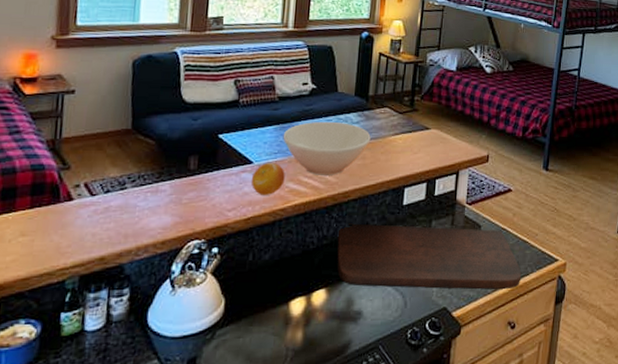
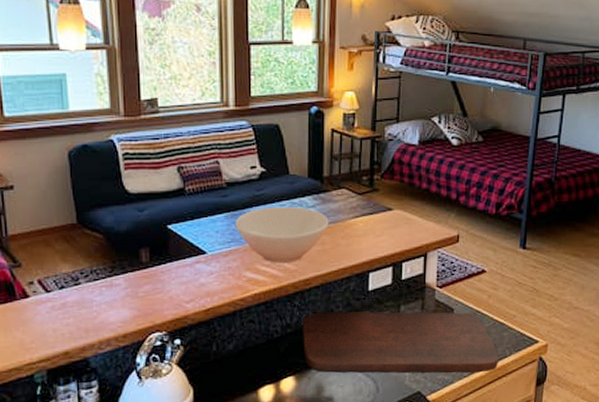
fruit: present [251,163,285,195] -> none [206,252,241,286]

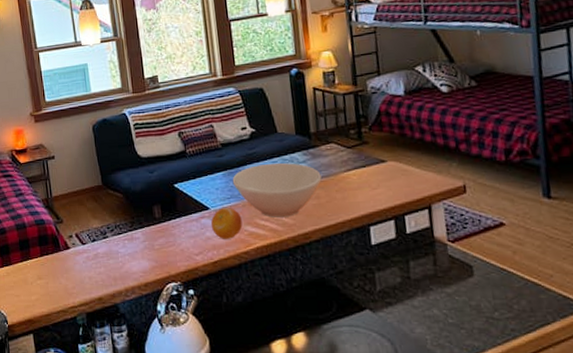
fruit: none [206,252,241,286] -> present [210,208,243,239]
cutting board: present [302,311,499,374] -> none [306,265,541,339]

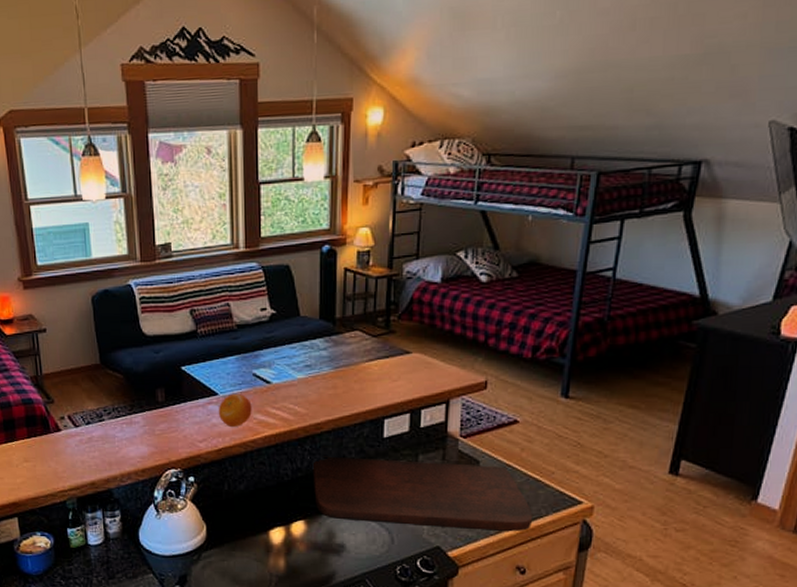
bowl: present [232,162,322,218] -> none [245,348,341,406]
cutting board: none [306,265,541,339] -> present [312,456,533,531]

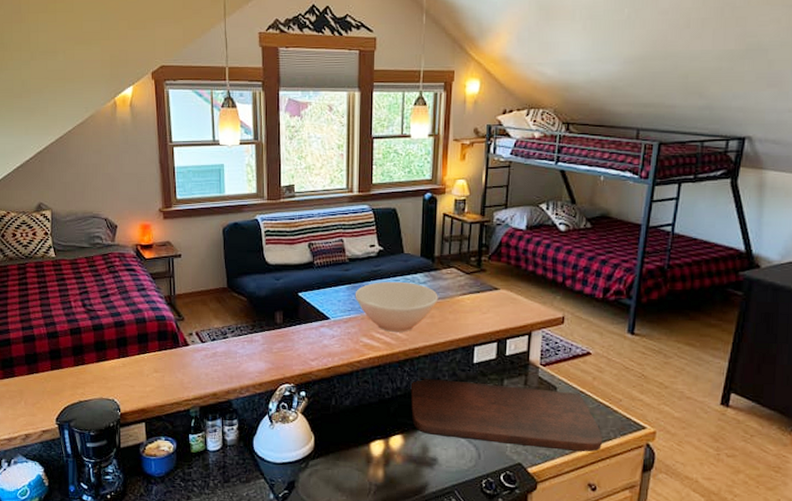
fruit: present [218,394,252,427] -> none [329,319,359,348]
bowl: none [245,348,341,406] -> present [355,281,438,332]

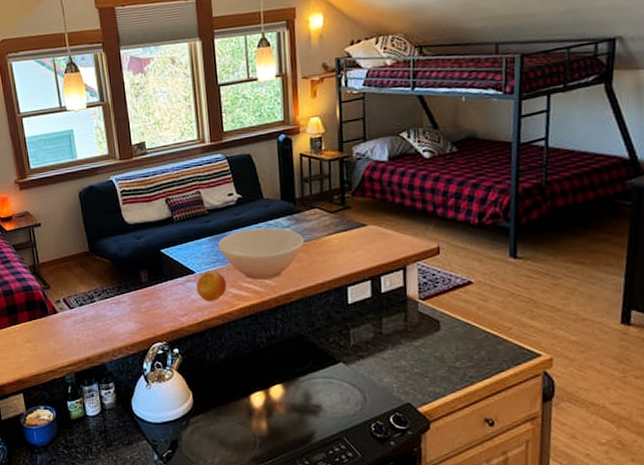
fruit: none [329,319,359,348] -> present [196,271,227,301]
cutting board: present [410,377,603,452] -> none [285,323,496,386]

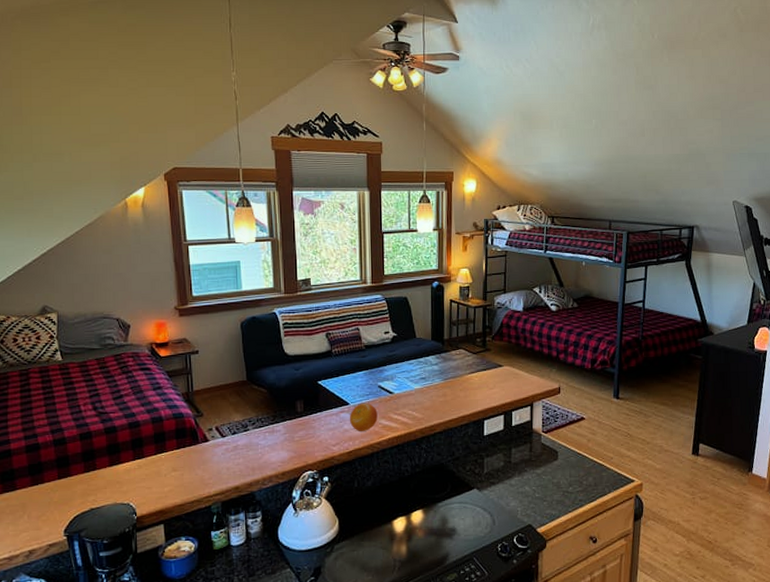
bowl: present [218,227,304,280] -> none [372,364,449,412]

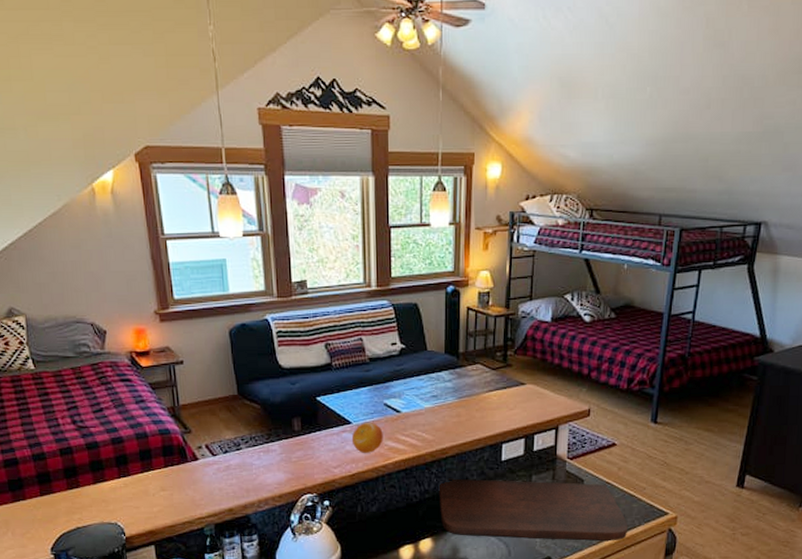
cutting board: none [428,453,600,509] -> present [439,478,628,541]

